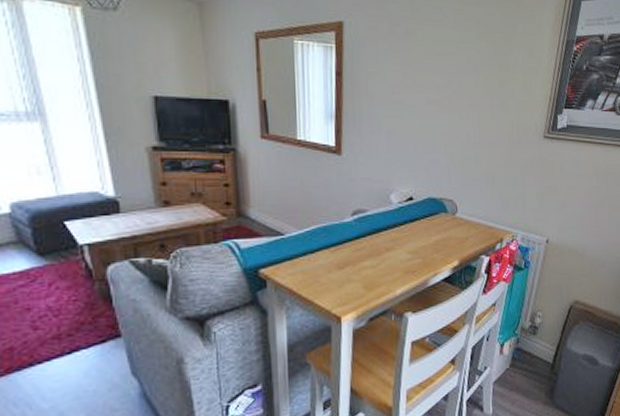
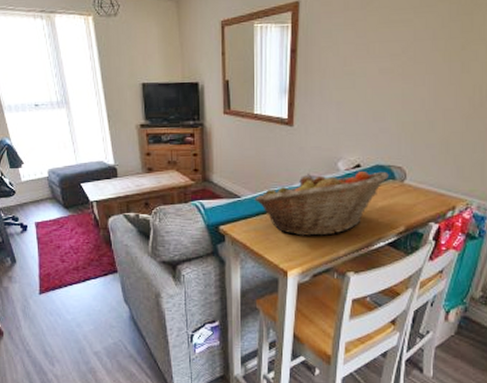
fruit basket: none [300,204,441,276] -> present [254,171,389,236]

